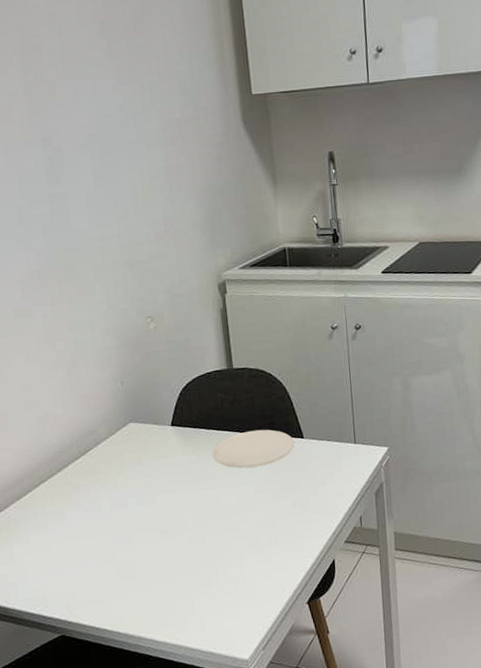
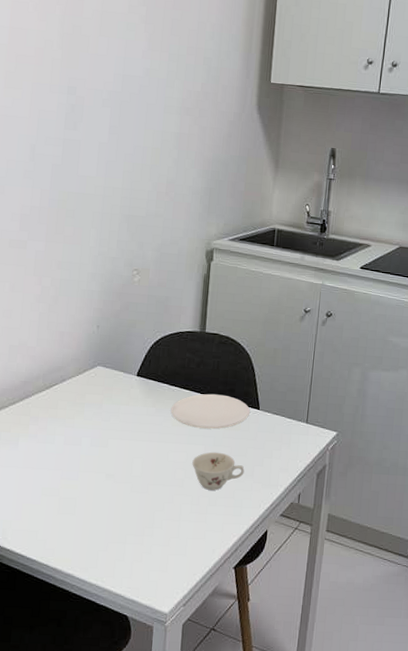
teacup: none [244,488,300,529] -> present [192,452,245,490]

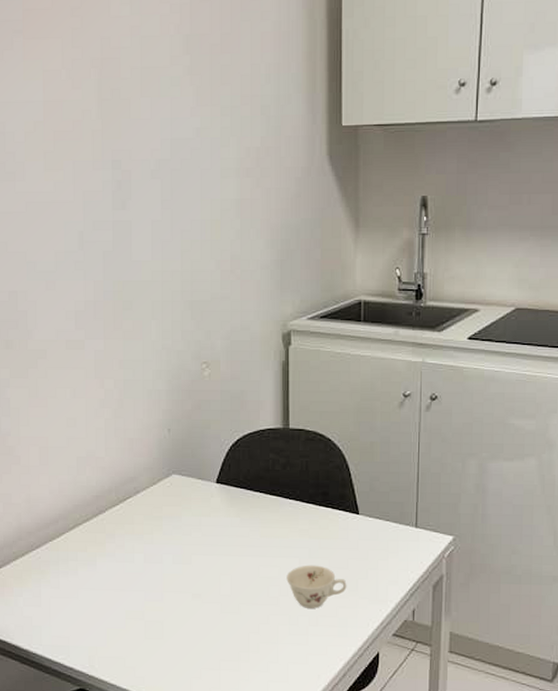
plate: present [170,393,250,429] -> none [257,498,348,539]

